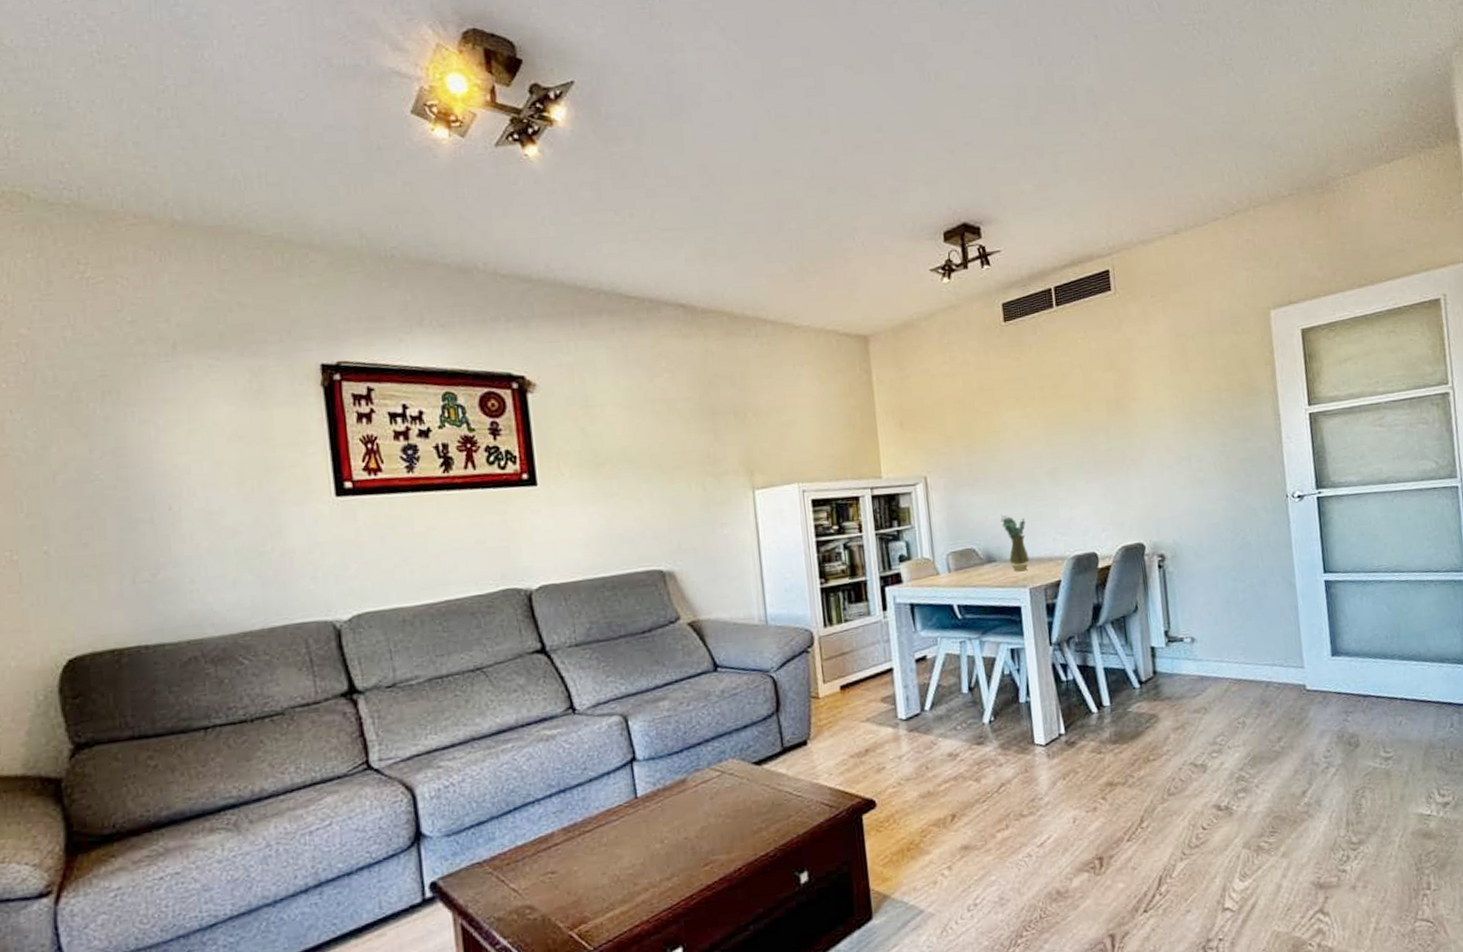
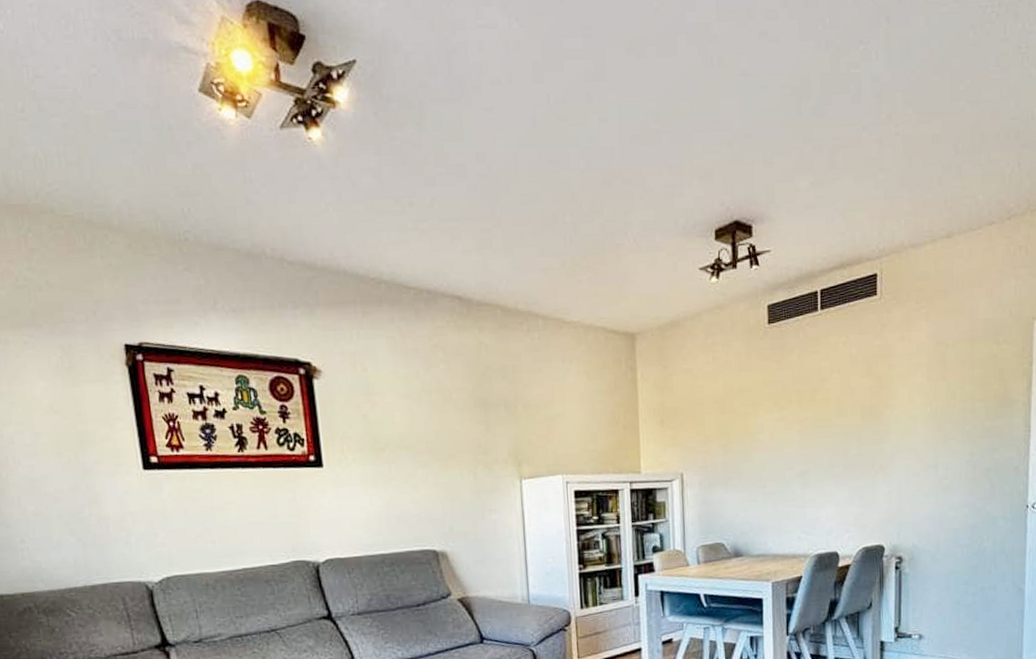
vase: present [1000,514,1030,572] -> none [750,512,774,567]

